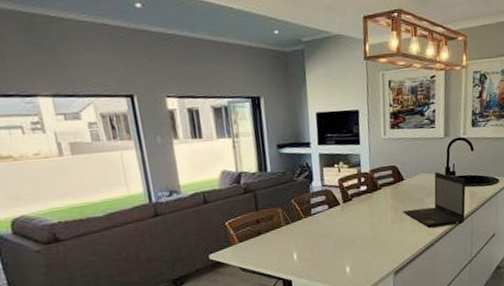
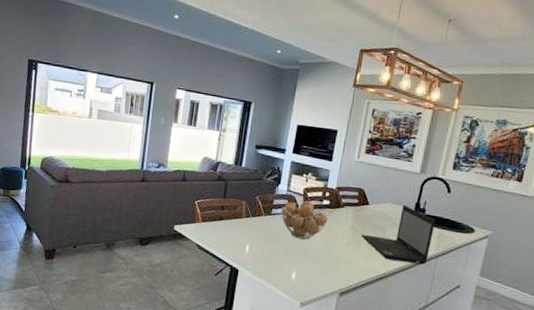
fruit basket: none [320,191,370,232] -> present [281,201,330,240]

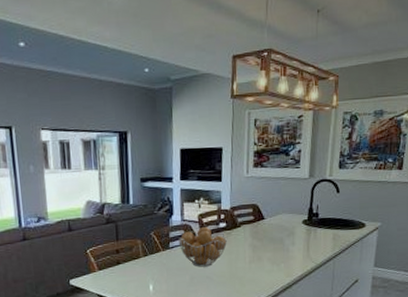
laptop: present [361,204,436,265] -> none [261,212,329,269]

